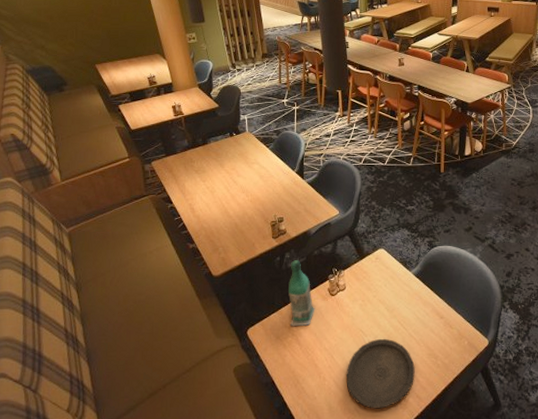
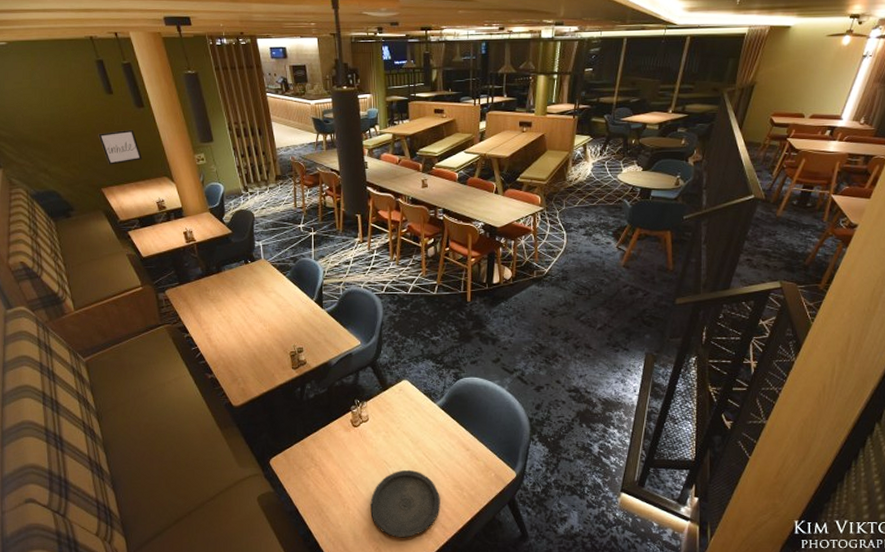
wall art: none [95,10,137,43] -> present [98,129,143,165]
bottle: present [289,260,315,326] -> none [310,391,338,456]

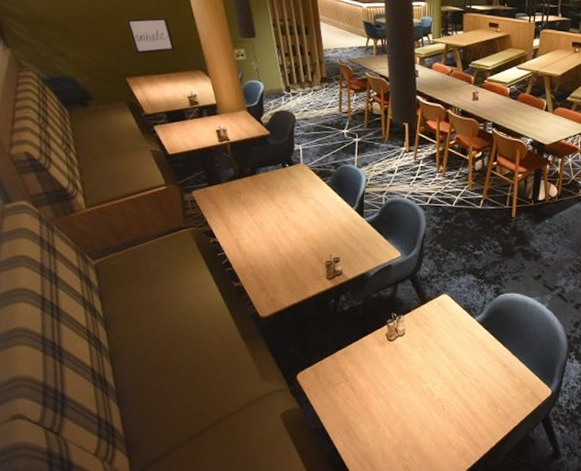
plate: present [370,469,440,538] -> none [401,386,474,456]

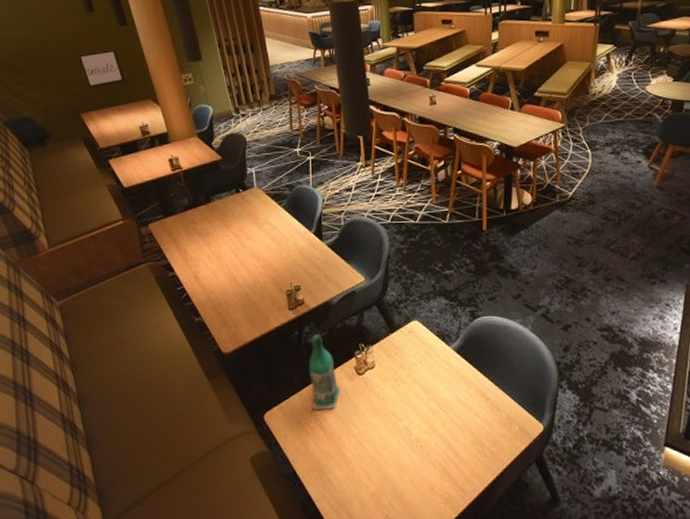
bottle: none [343,303,372,371] -> present [309,334,341,410]

